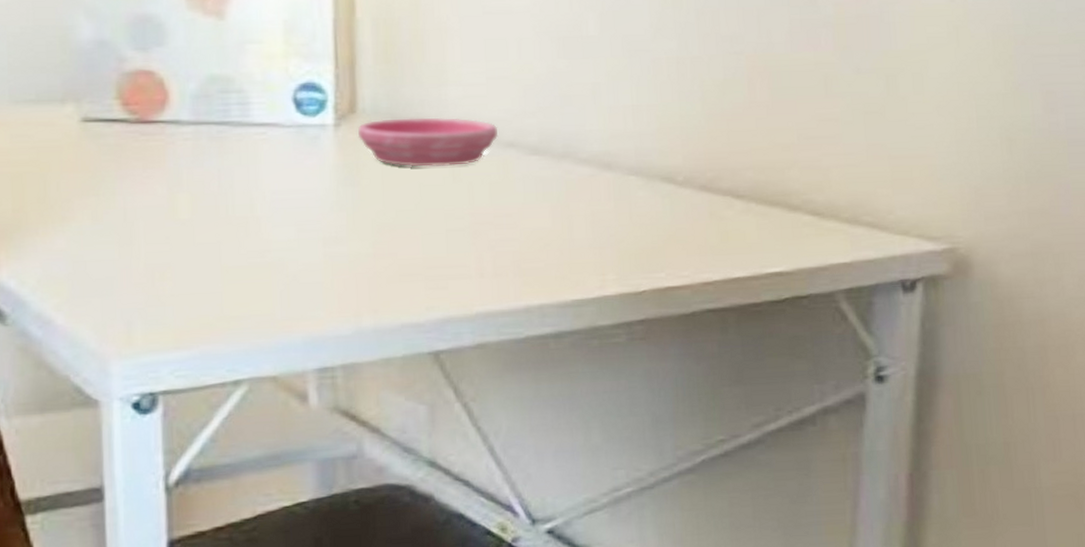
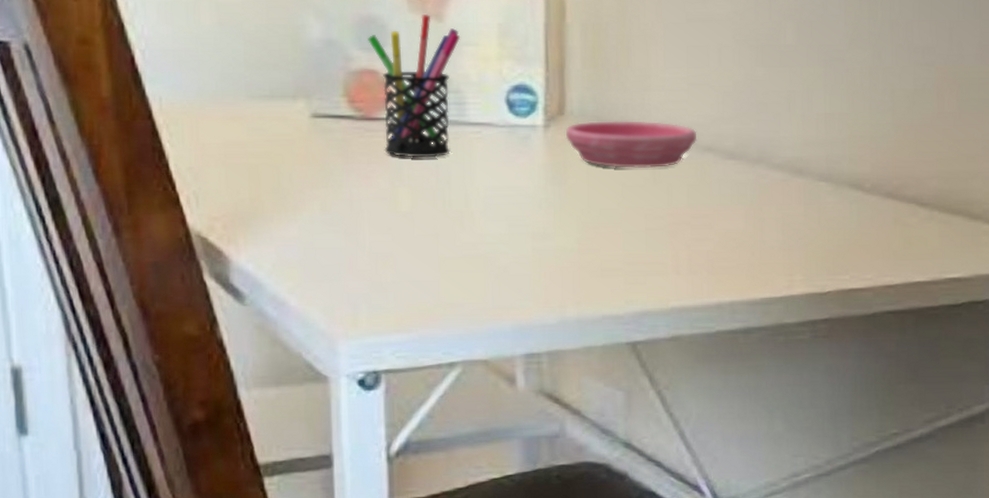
pen holder: none [143,12,244,162] -> present [368,15,461,158]

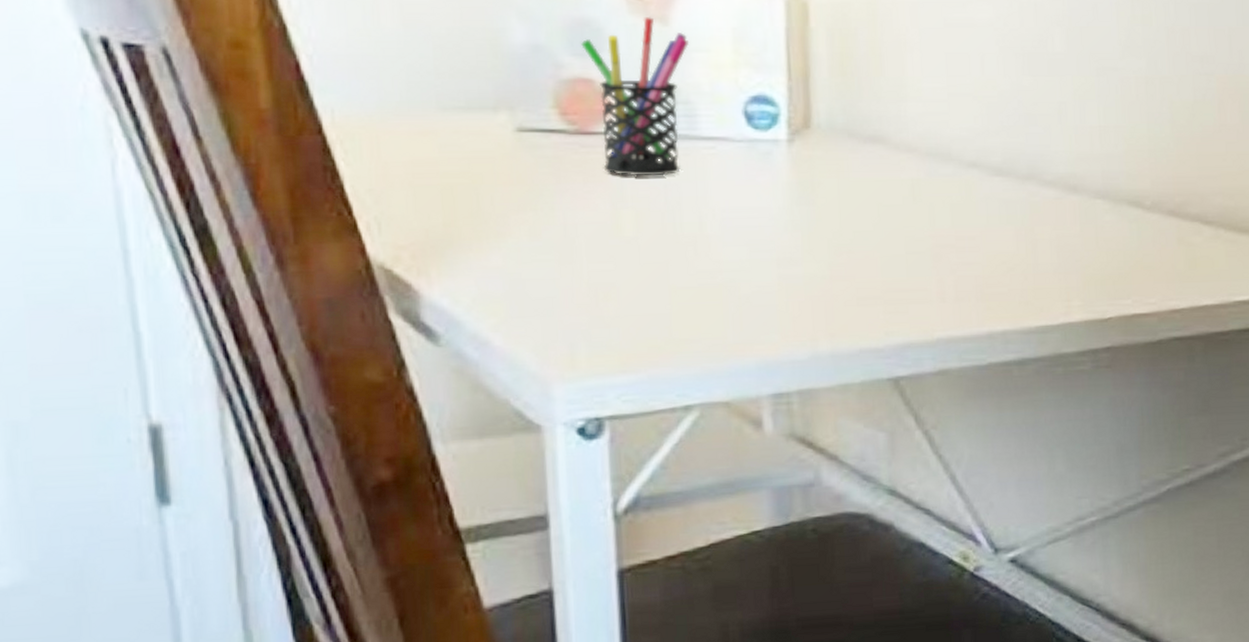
saucer: present [565,121,697,168] -> none [812,134,961,186]

